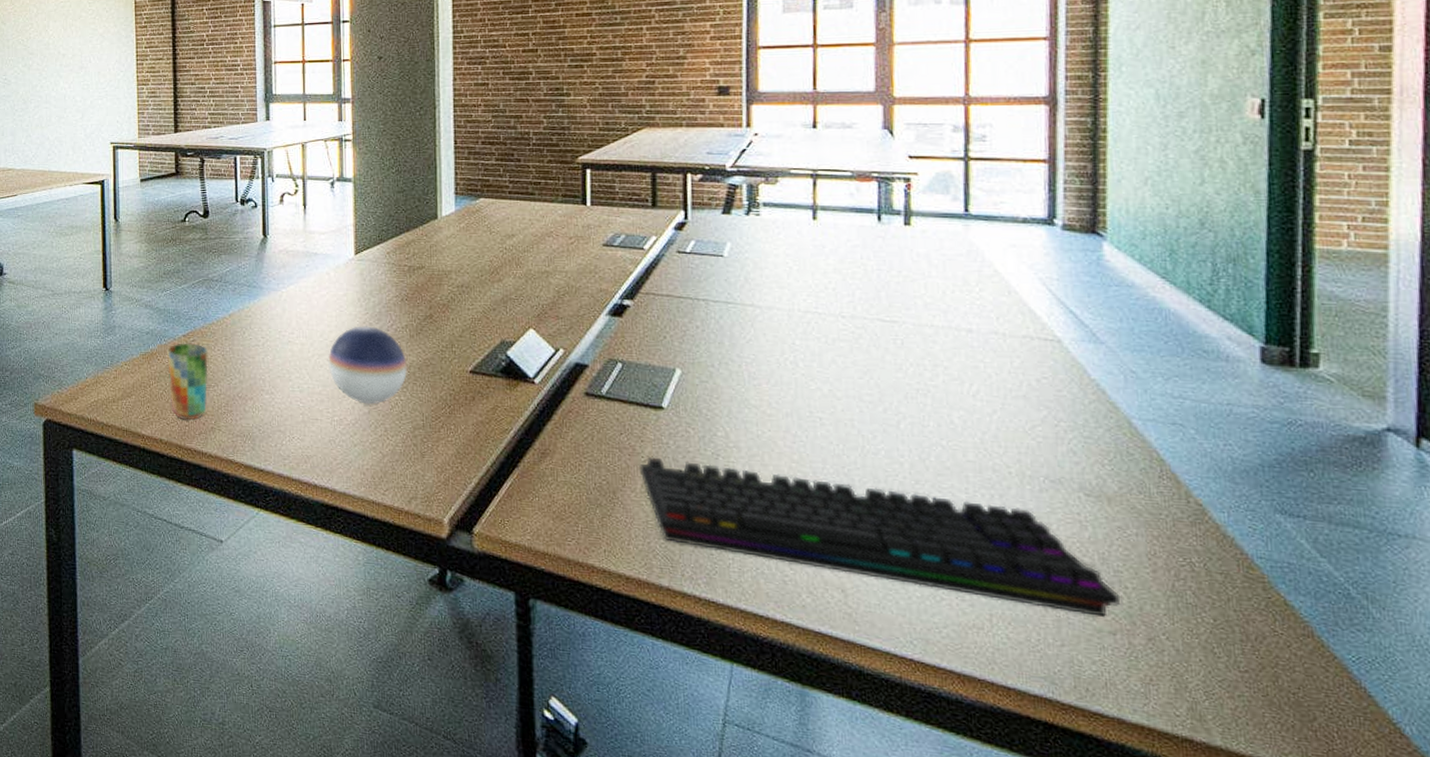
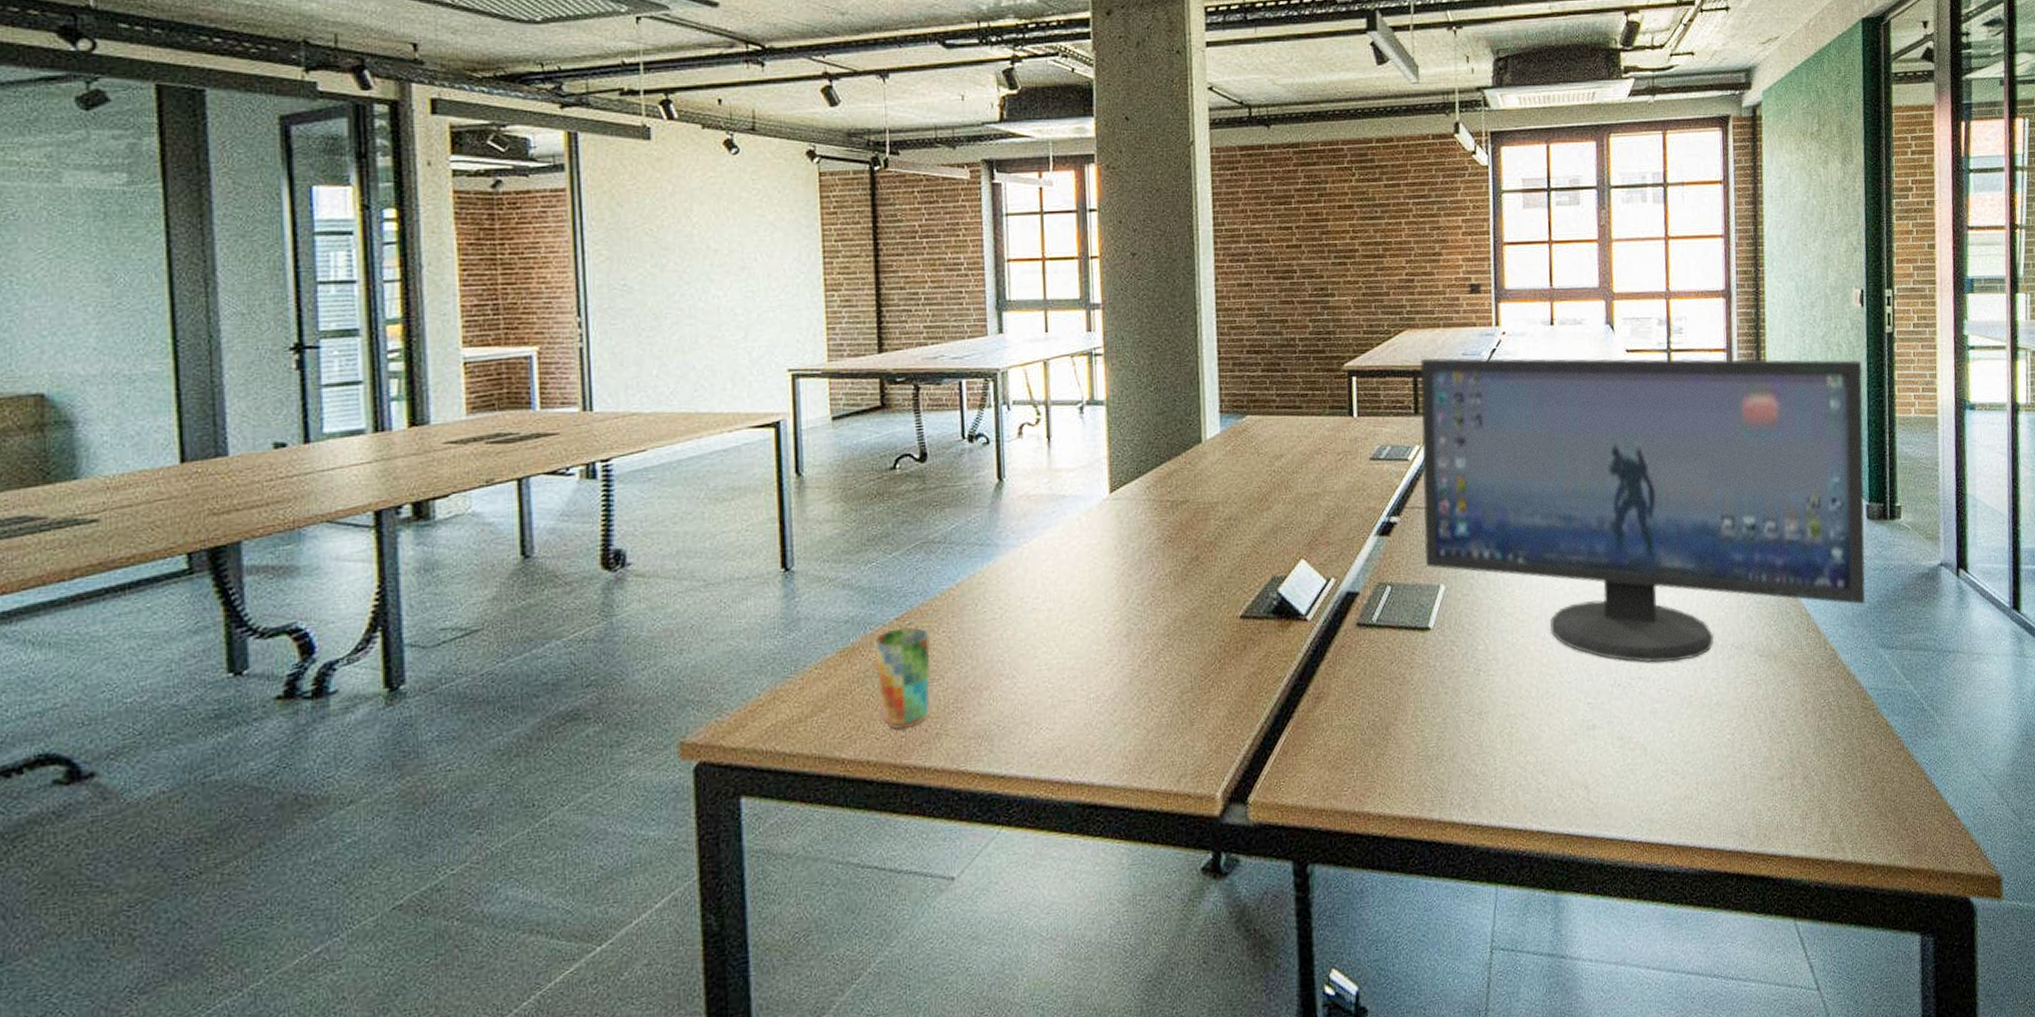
speaker: present [328,326,408,405] -> none [1081,577,1173,673]
keyboard: present [639,456,1121,617] -> none [1409,677,1785,771]
computer monitor: none [658,155,1260,484] -> present [1420,357,1865,663]

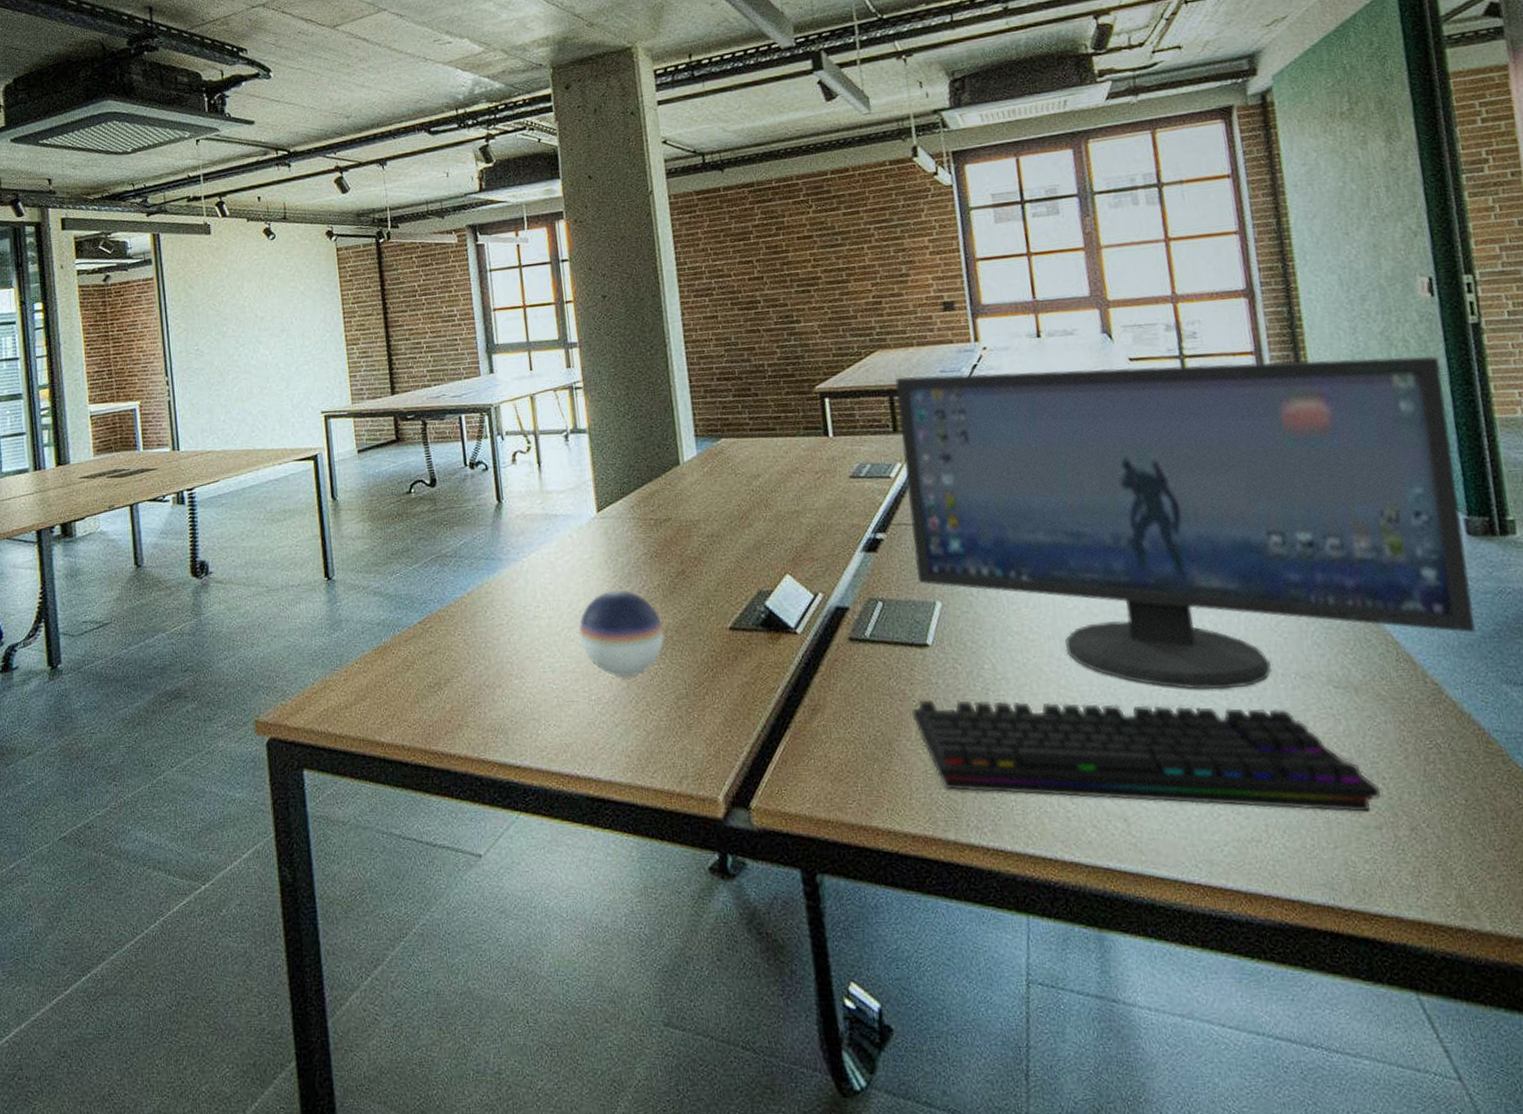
cup: present [874,627,931,730] -> none [402,630,452,719]
speaker: none [1081,577,1173,673] -> present [578,589,665,678]
keyboard: none [1409,677,1785,771] -> present [911,698,1381,812]

